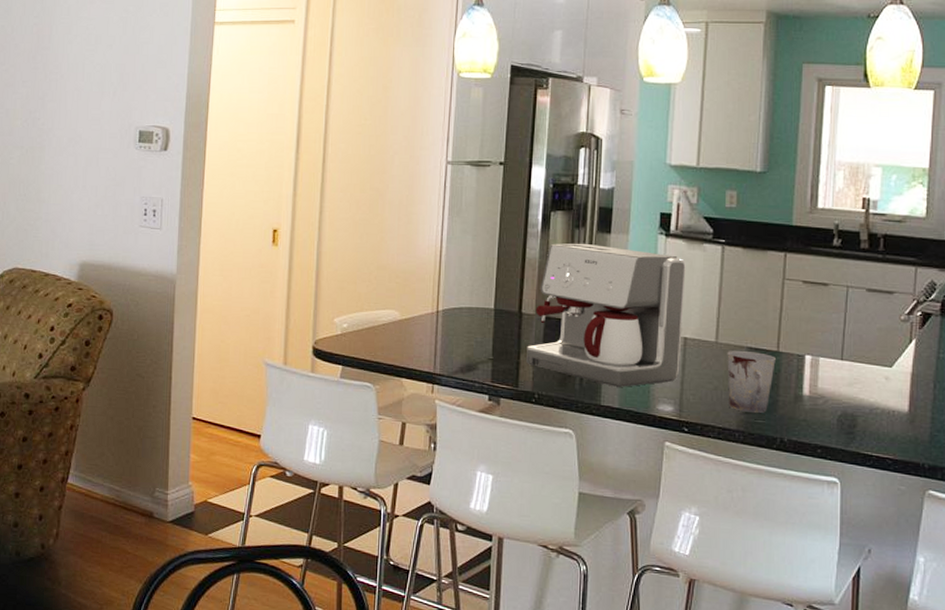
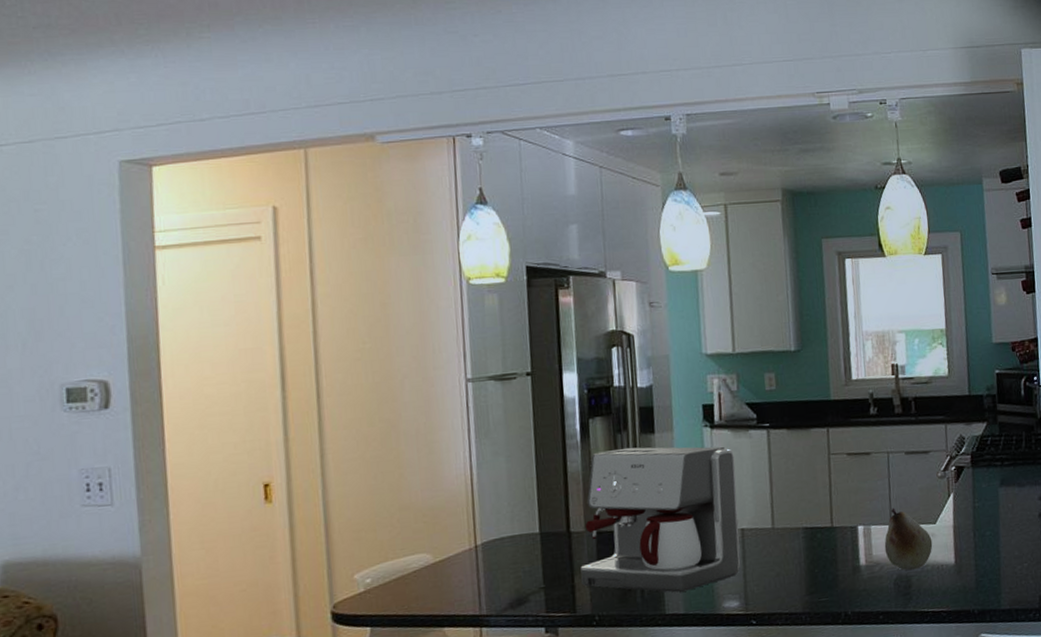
cup: present [727,351,776,414] -> none [784,531,831,594]
fruit: none [831,343,886,411] -> present [884,507,933,571]

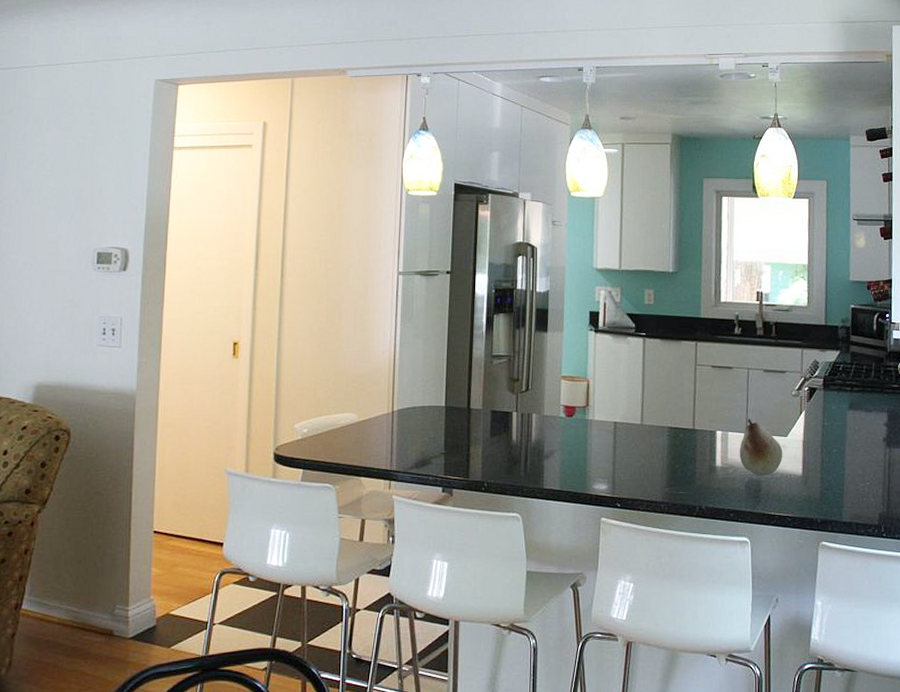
coffee maker: present [580,446,741,593] -> none [476,341,614,471]

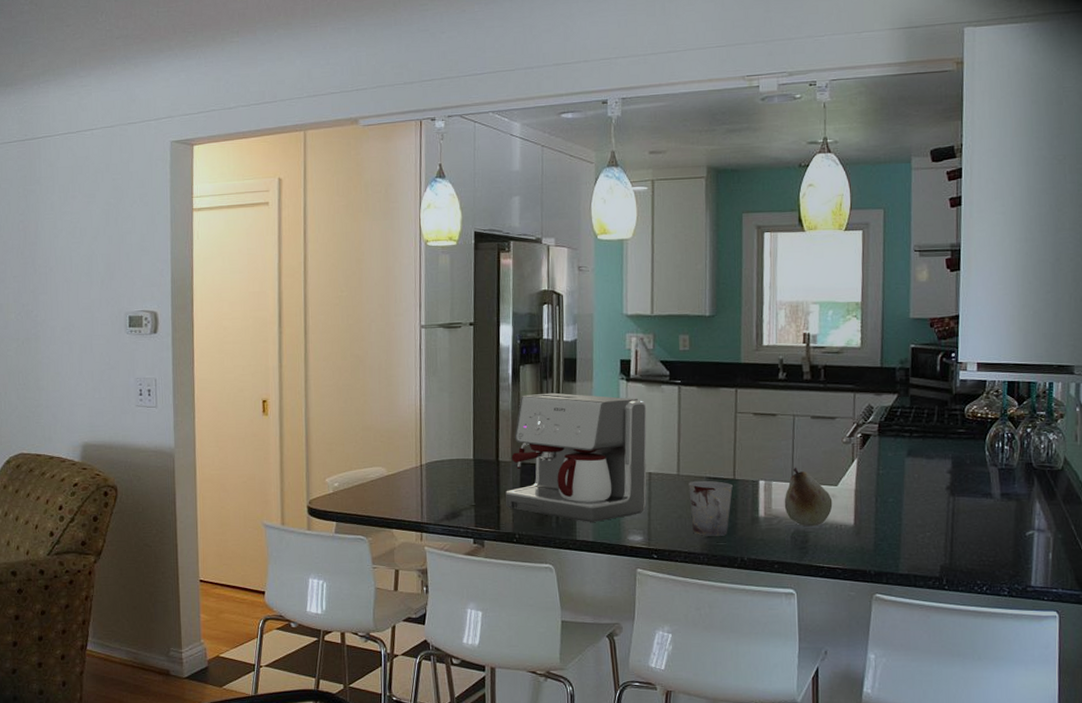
coffee maker: none [476,341,614,471] -> present [506,392,647,522]
cup: none [651,431,692,486] -> present [688,481,733,537]

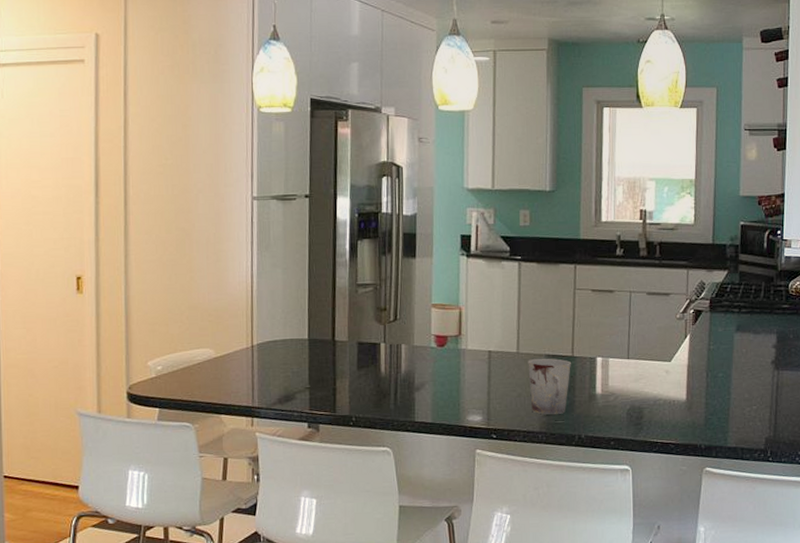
coffee maker: present [506,392,647,522] -> none [342,269,488,403]
fruit: present [784,467,833,527] -> none [620,343,666,403]

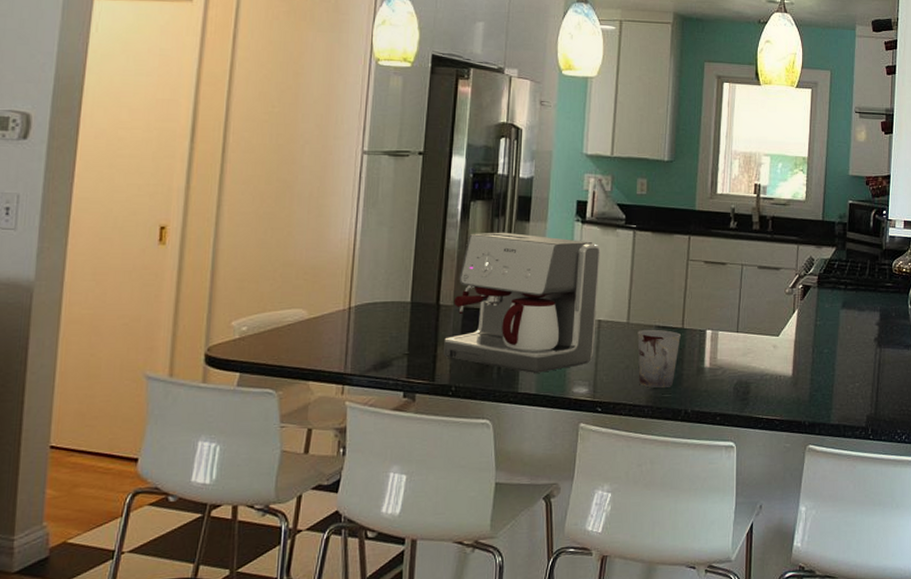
coffee maker: none [342,269,488,403] -> present [444,232,600,373]

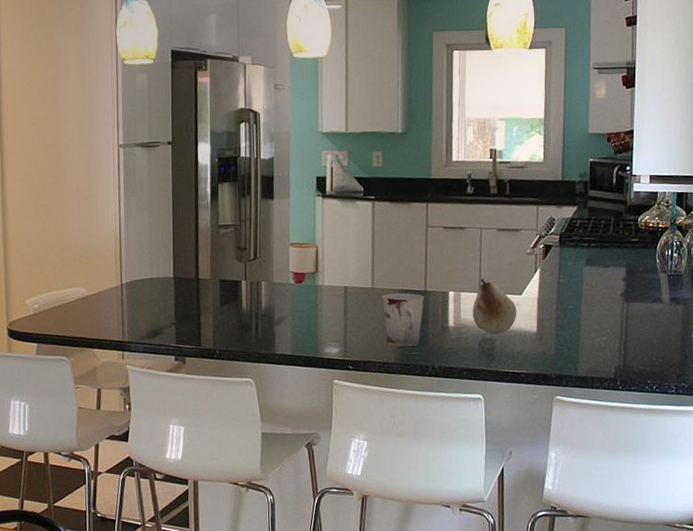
coffee maker: present [444,232,600,373] -> none [206,210,343,336]
fruit: none [729,317,774,378] -> present [472,278,517,335]

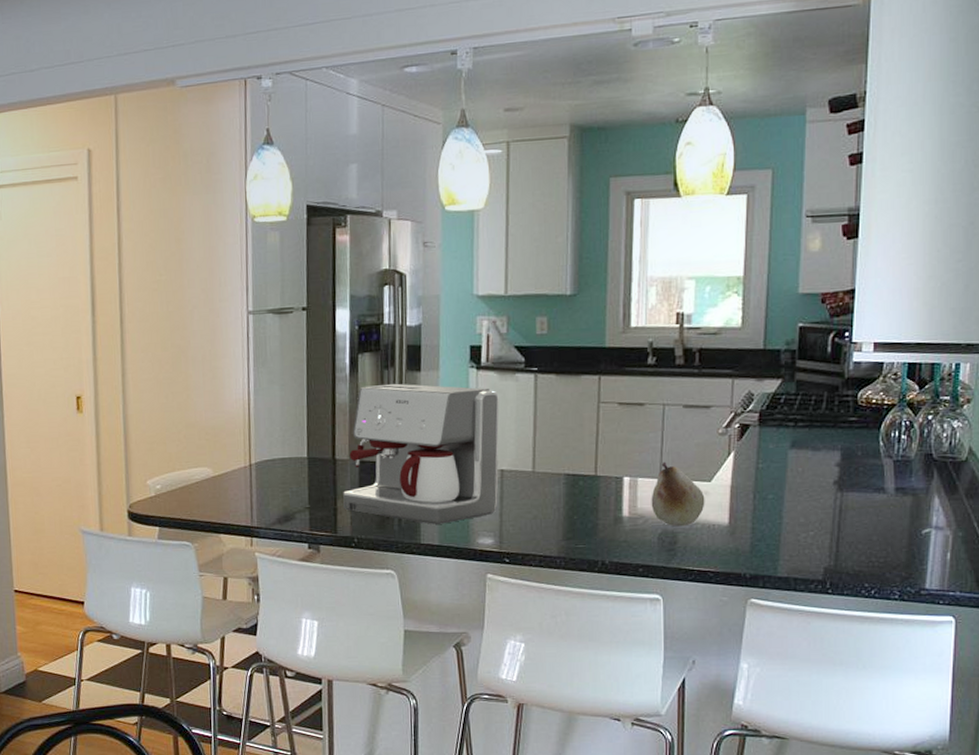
coffee maker: none [206,210,343,336] -> present [343,383,500,524]
cup: present [382,293,424,347] -> none [545,478,594,539]

